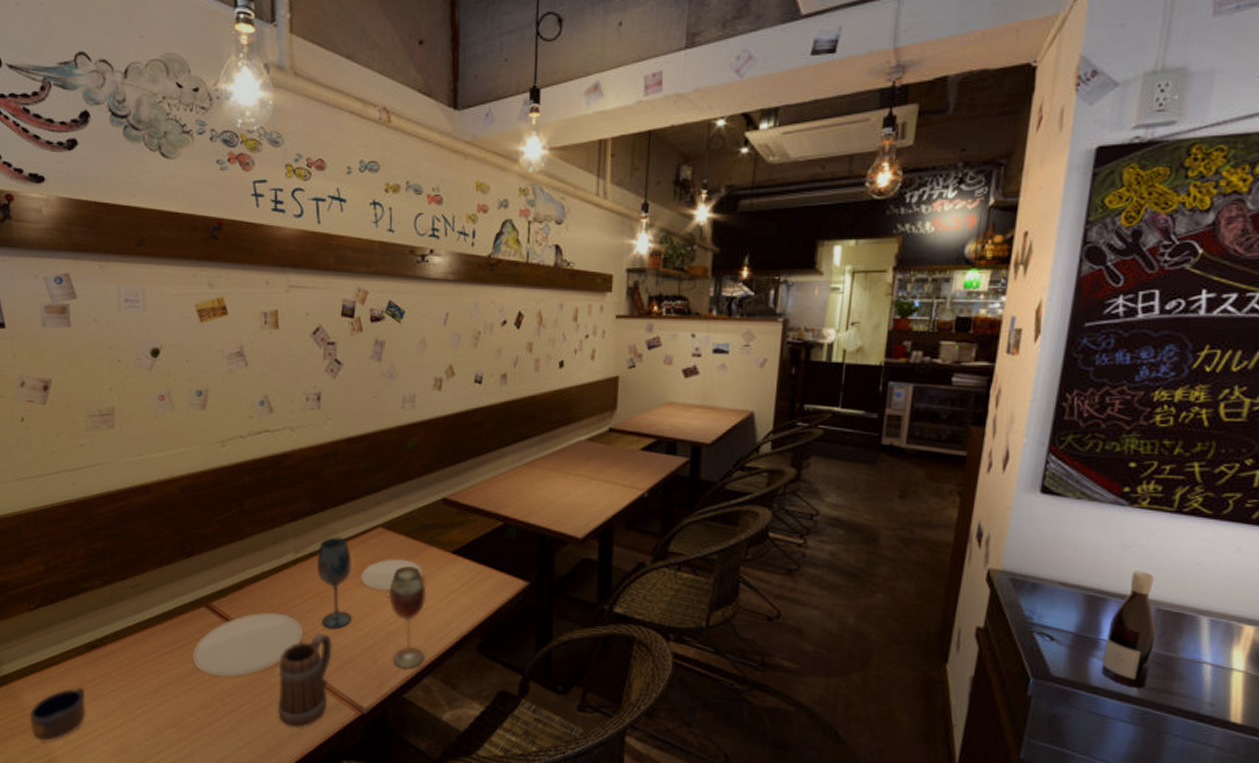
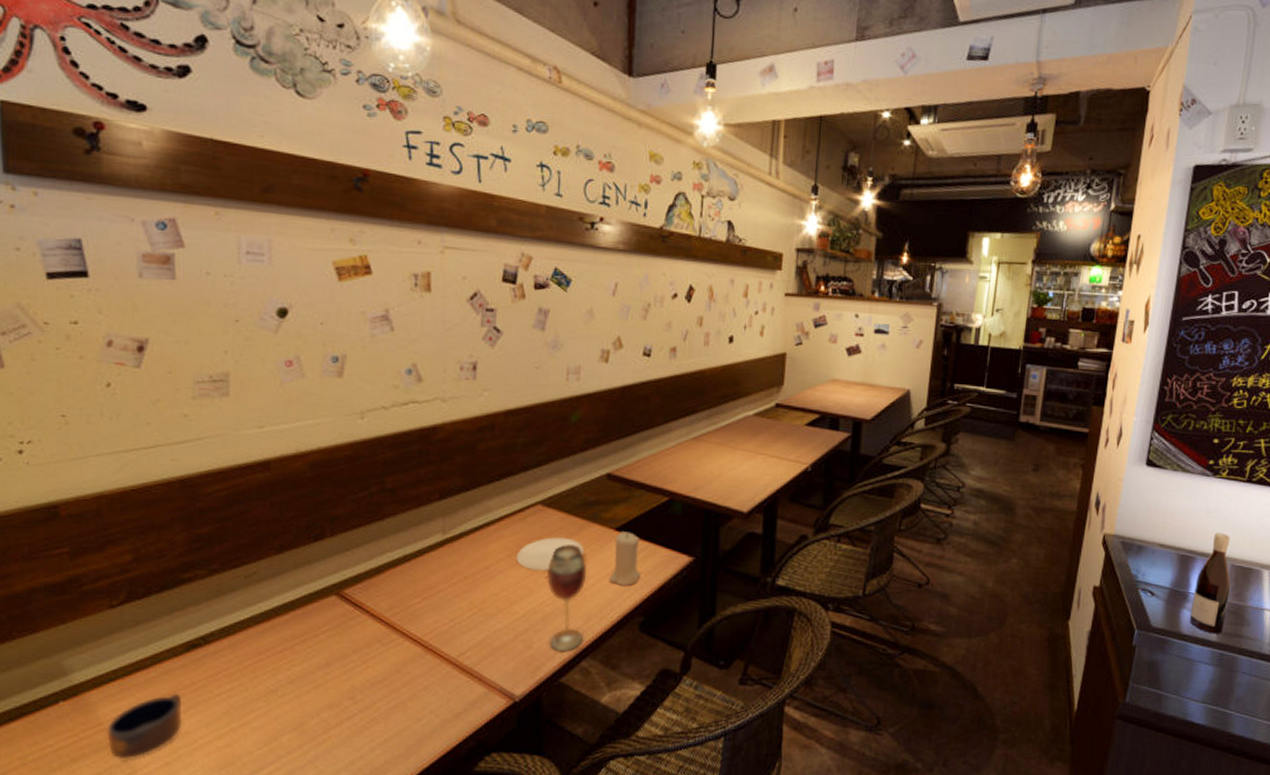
plate: present [192,612,303,678] -> none [318,598,450,672]
beer mug: present [277,633,332,728] -> none [417,618,483,722]
wineglass: present [316,537,353,630] -> none [467,515,508,614]
candle: none [447,555,478,608] -> present [608,532,641,586]

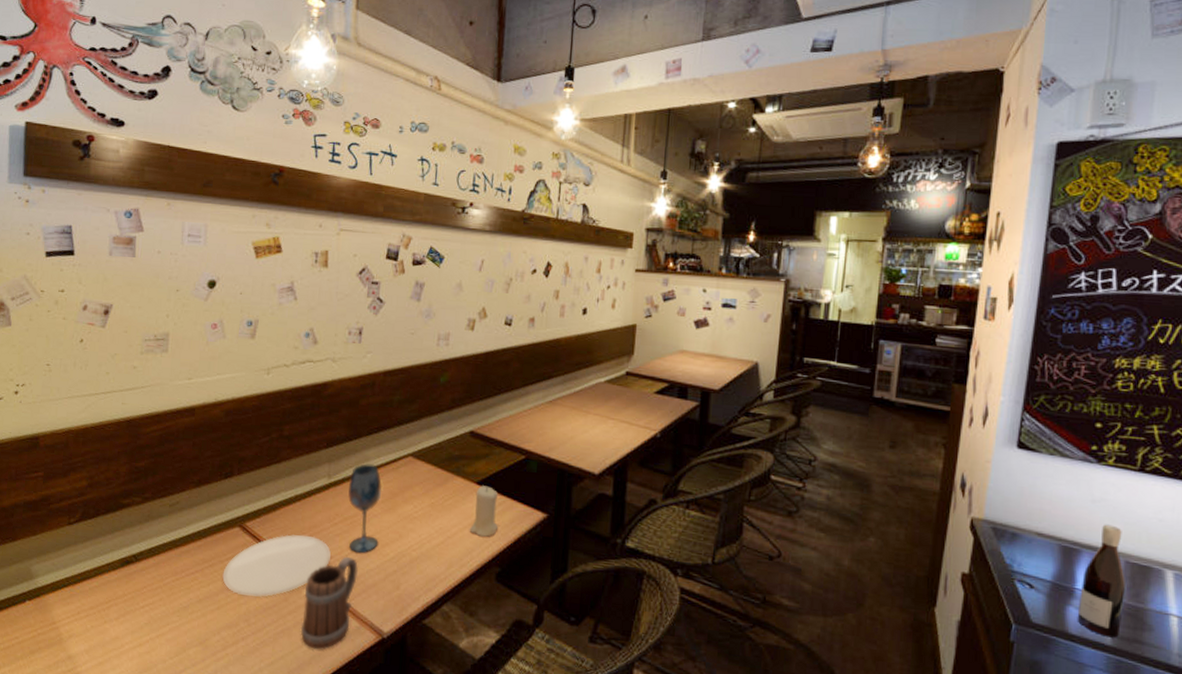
mug: present [107,693,182,760] -> none [58,602,115,656]
plate: none [318,598,450,672] -> present [222,534,331,598]
beer mug: none [417,618,483,722] -> present [300,556,358,650]
wineglass: none [467,515,508,614] -> present [347,464,383,554]
plate: present [516,537,584,572] -> none [389,487,448,519]
wineglass: present [547,545,588,652] -> none [414,494,451,596]

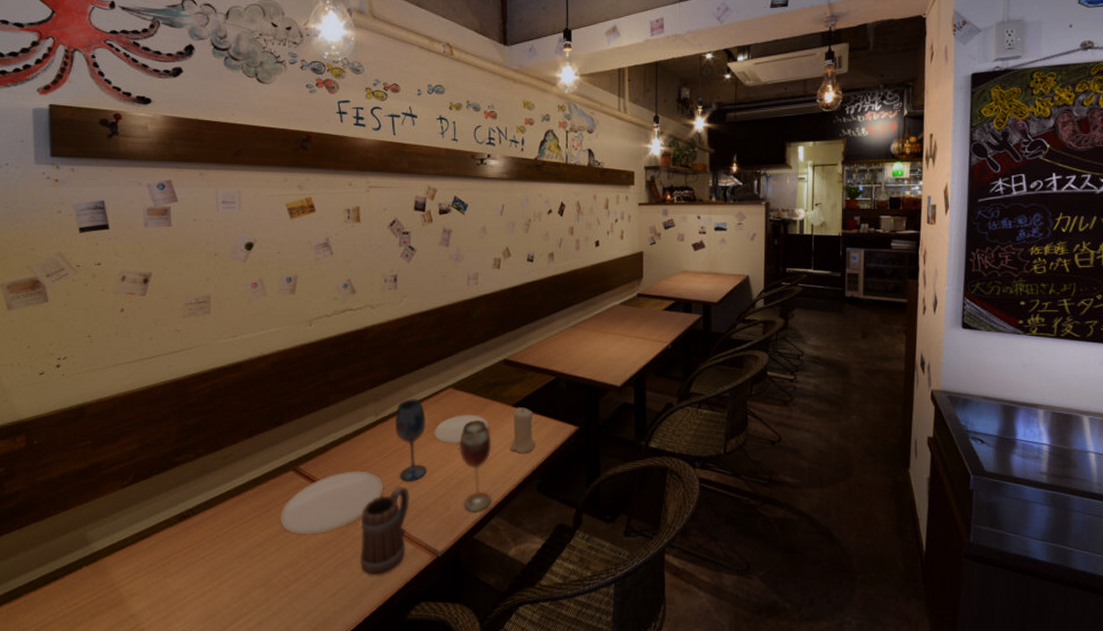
plate: none [389,487,448,519] -> present [434,415,488,444]
wineglass: none [414,494,451,596] -> present [459,420,492,512]
bottle: present [1077,524,1127,638] -> none [1019,384,1055,476]

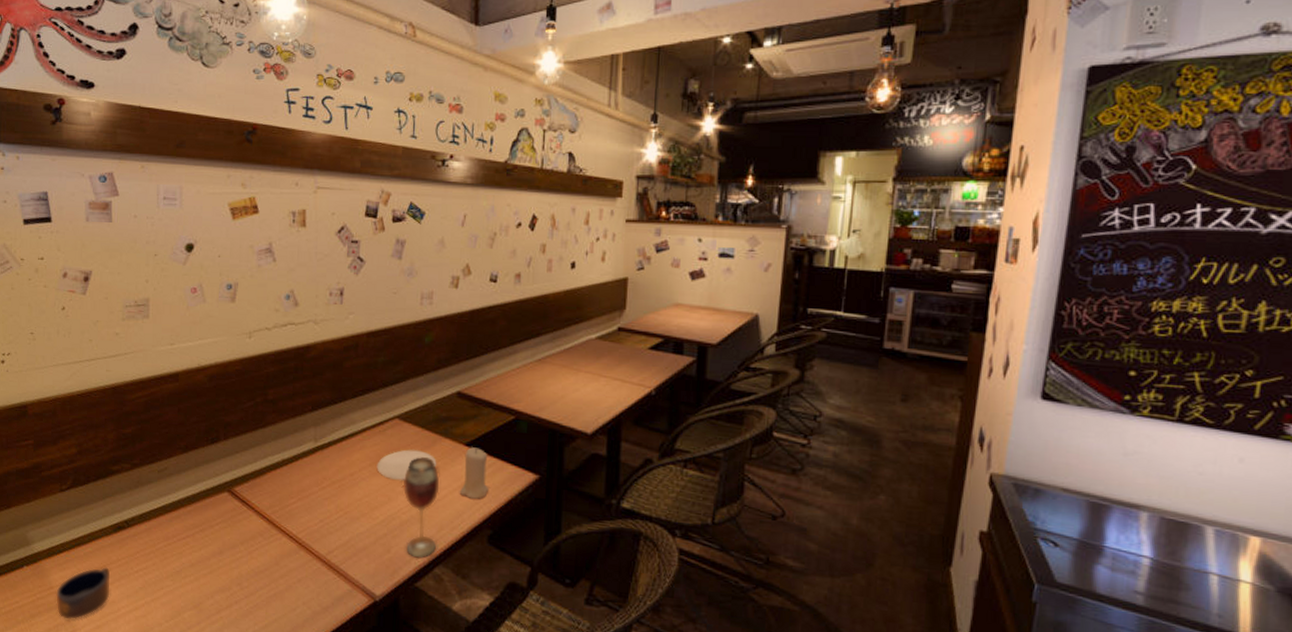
mug: none [118,557,176,614] -> present [56,567,110,620]
plate: present [280,471,383,535] -> none [213,498,320,562]
beer mug: present [359,486,409,576] -> none [292,520,348,613]
wineglass: present [394,399,427,482] -> none [334,427,370,517]

